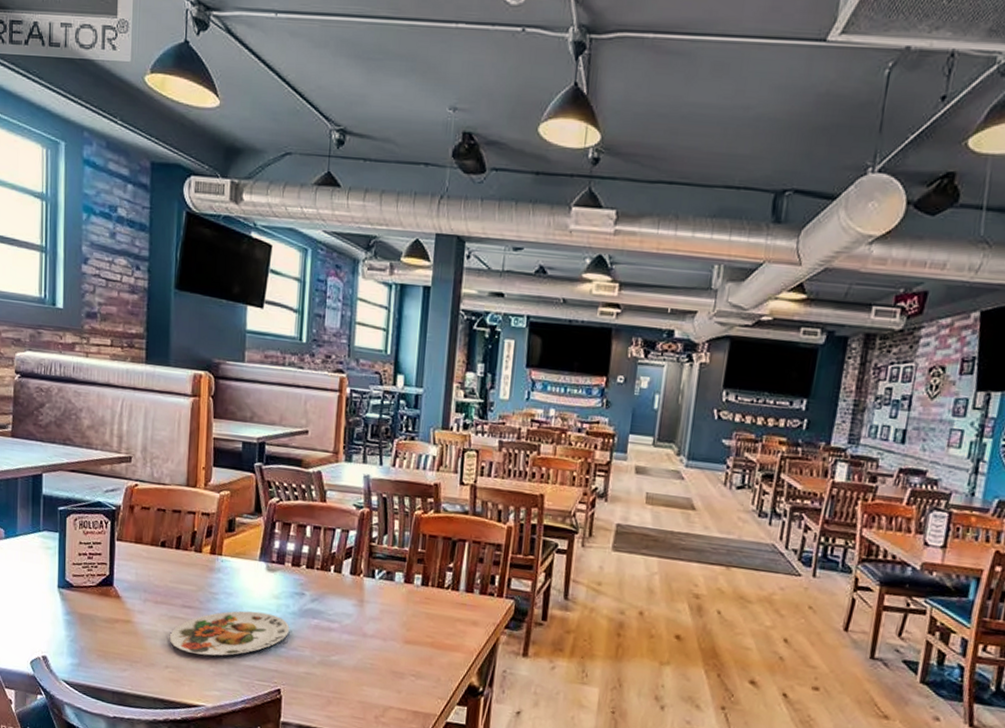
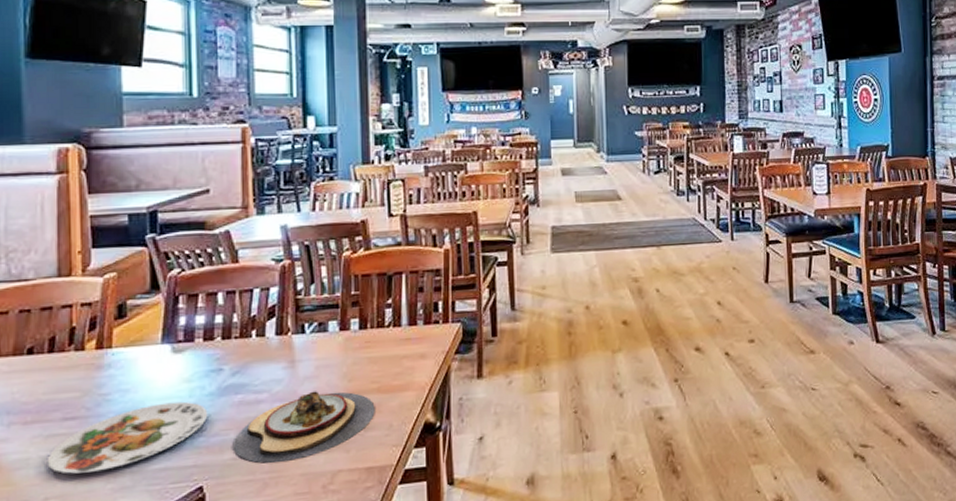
plate: none [306,631,427,688] -> present [232,391,375,463]

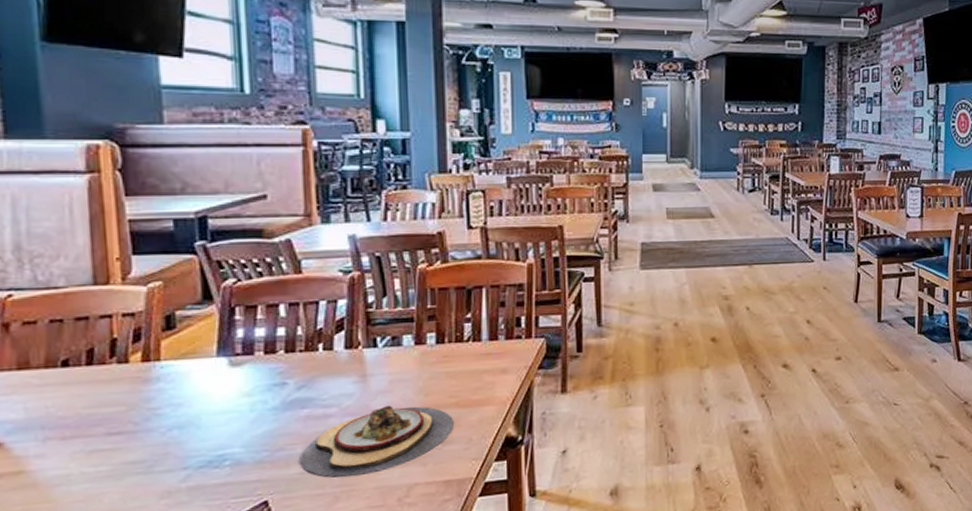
plate: present [47,401,208,474] -> none [90,416,272,490]

